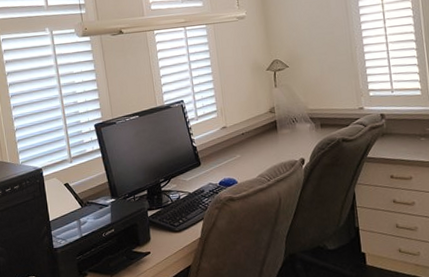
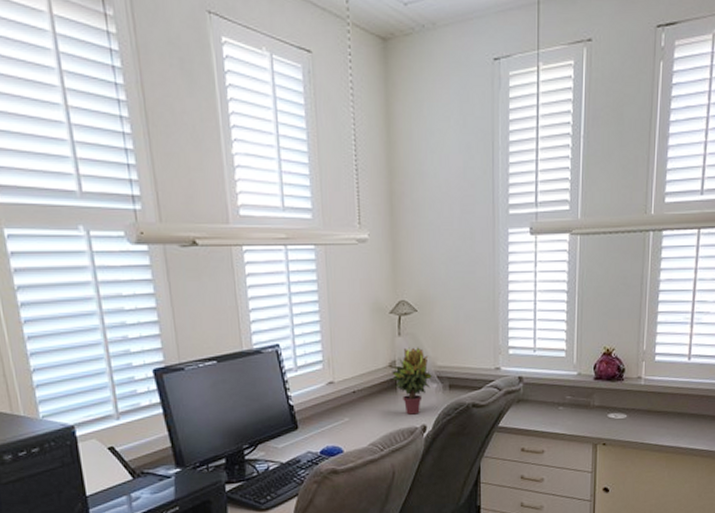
potted plant: none [272,95,306,150] -> present [392,347,432,415]

